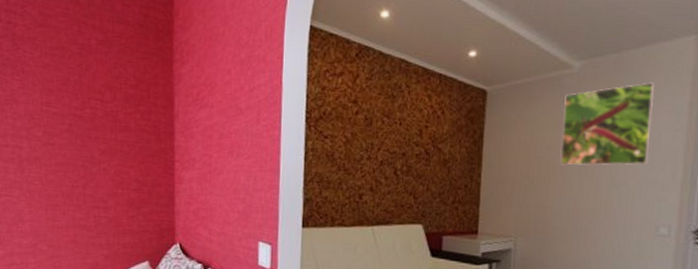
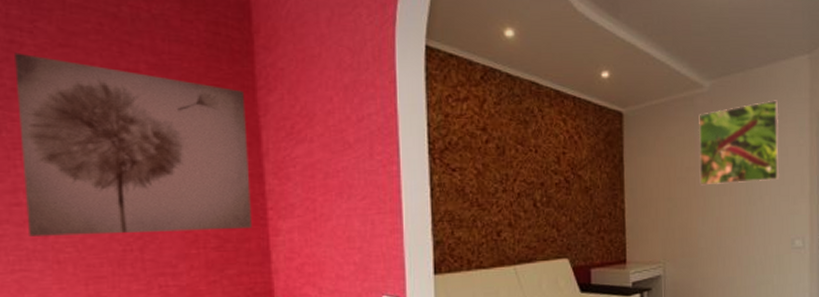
wall art: none [10,31,165,176] -> present [15,52,253,236]

